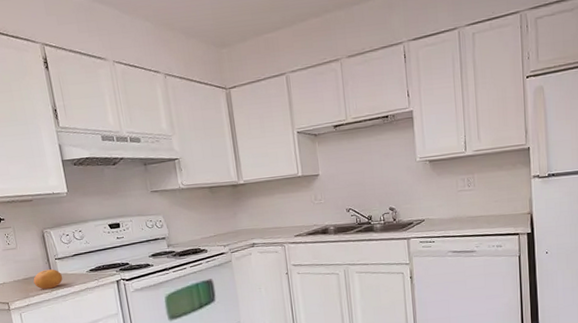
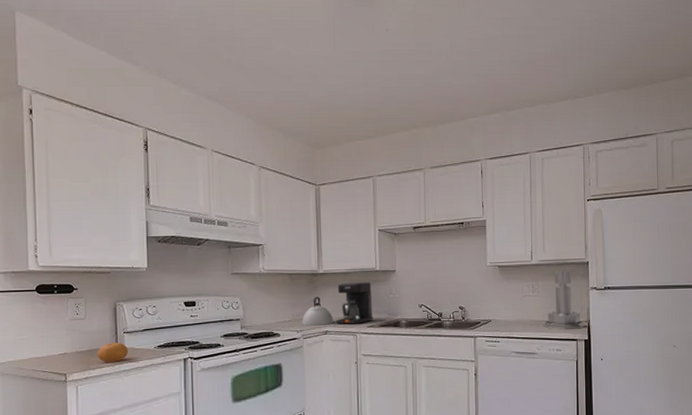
kettle: none [227,208,260,240] -> present [302,296,333,326]
coffee maker: none [260,189,300,236] -> present [336,282,373,324]
paper towel holder: none [482,160,528,225] -> present [544,271,586,330]

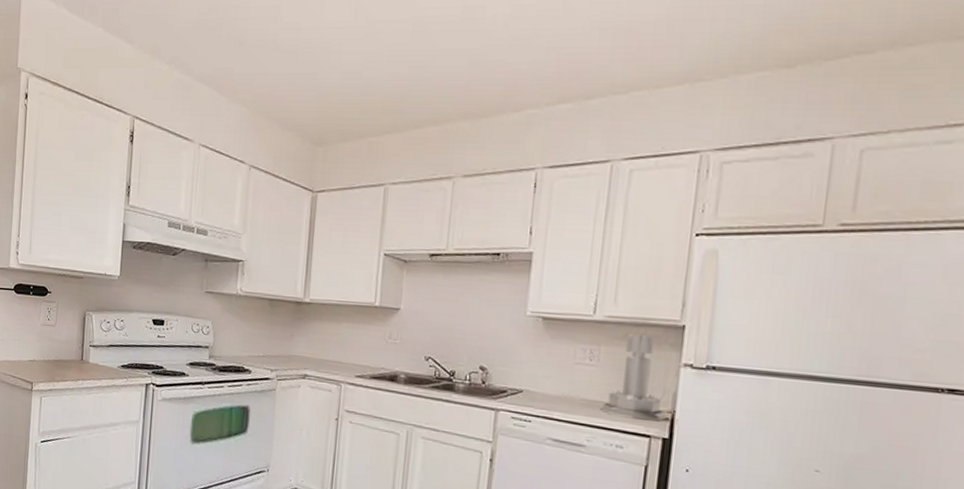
fruit: present [97,342,129,362] -> none [62,355,93,377]
kettle: present [302,296,333,326] -> none [278,330,315,367]
coffee maker: present [336,282,373,324] -> none [317,317,367,371]

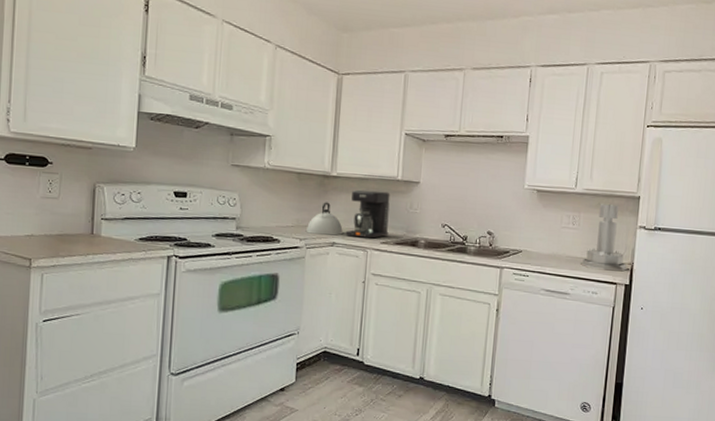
kettle: none [278,330,315,367] -> present [306,202,343,236]
coffee maker: none [317,317,367,371] -> present [345,189,391,239]

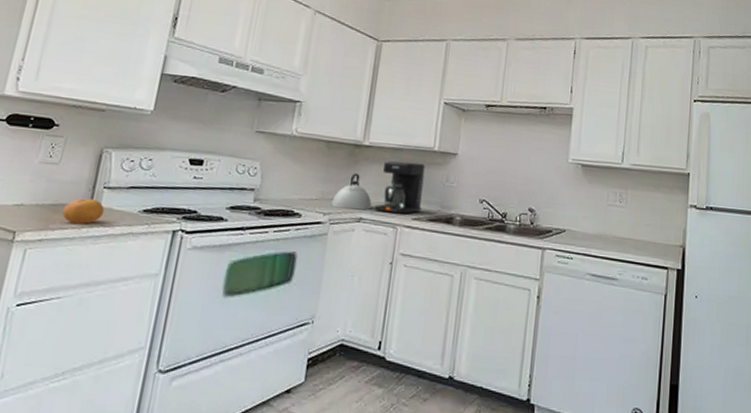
fruit: none [68,229,105,251] -> present [62,198,105,224]
paper towel holder: present [581,204,628,272] -> none [629,180,680,255]

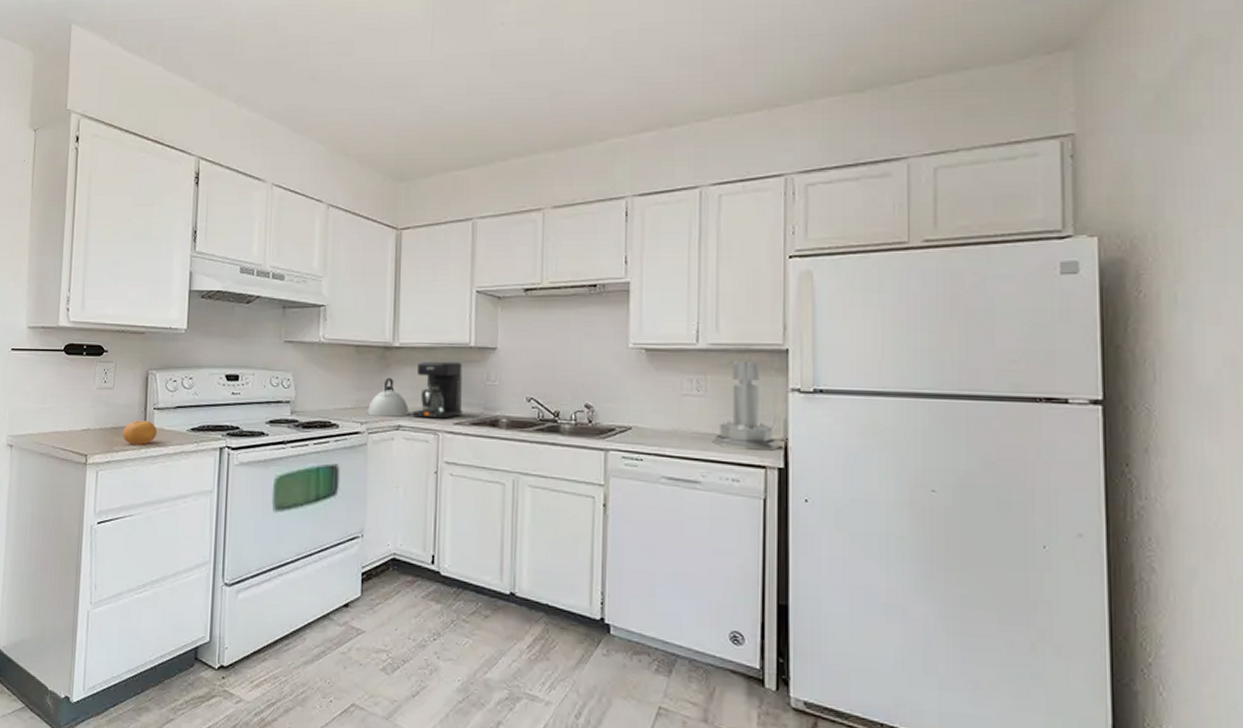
paper towel holder: none [629,180,680,255] -> present [713,362,781,452]

